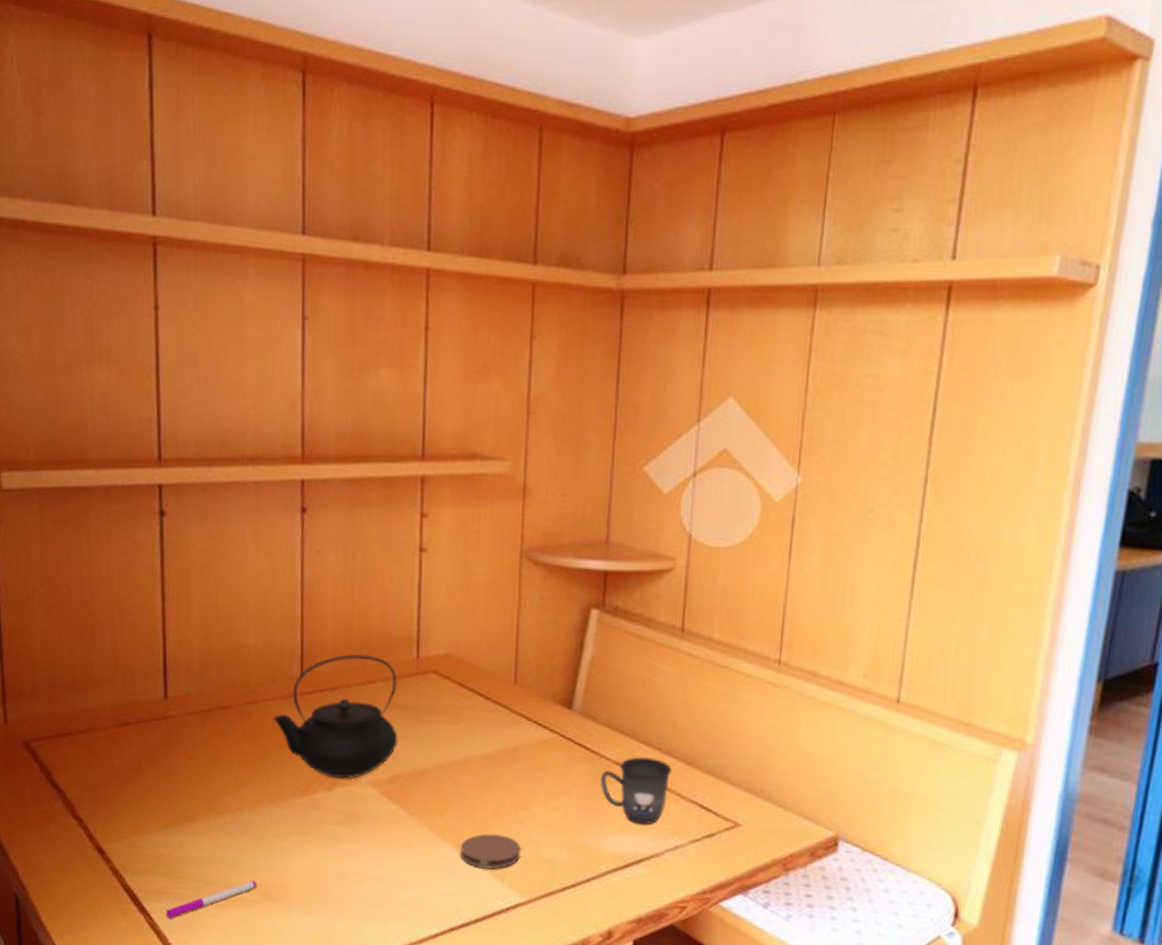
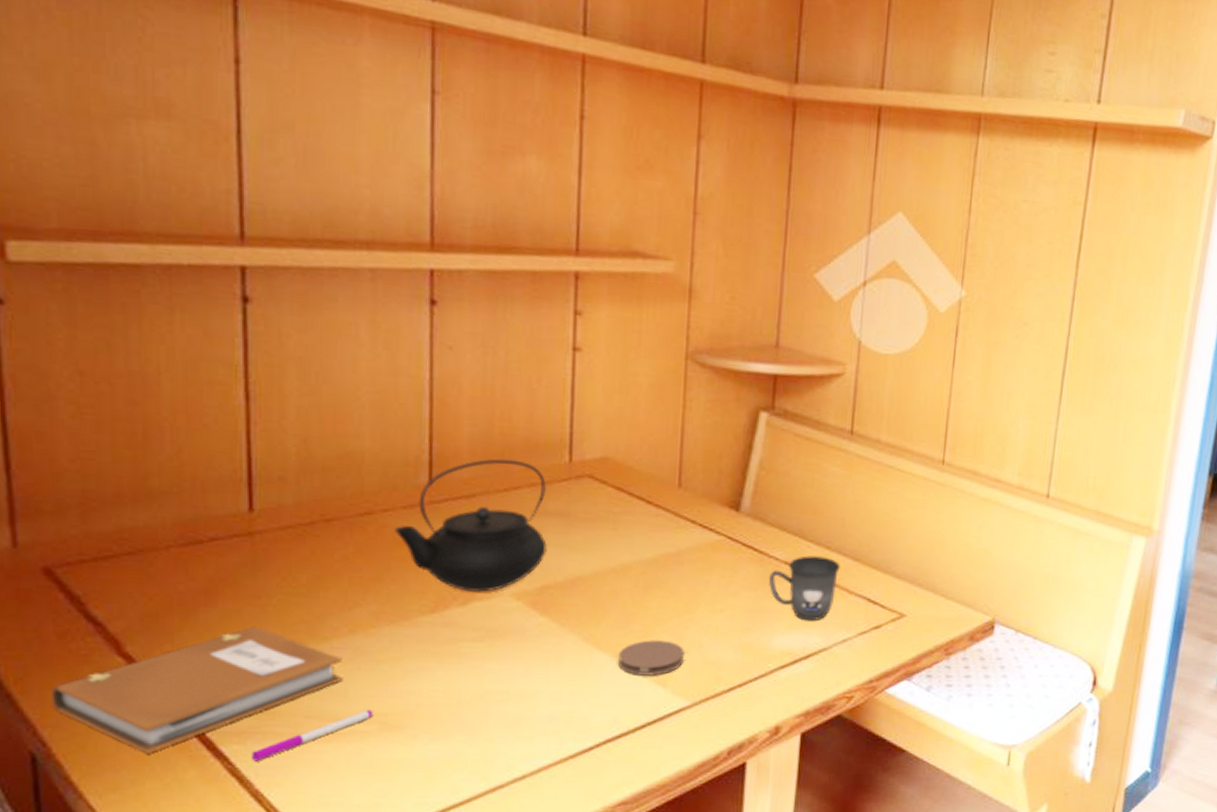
notebook: none [29,799,233,904] -> present [52,626,342,754]

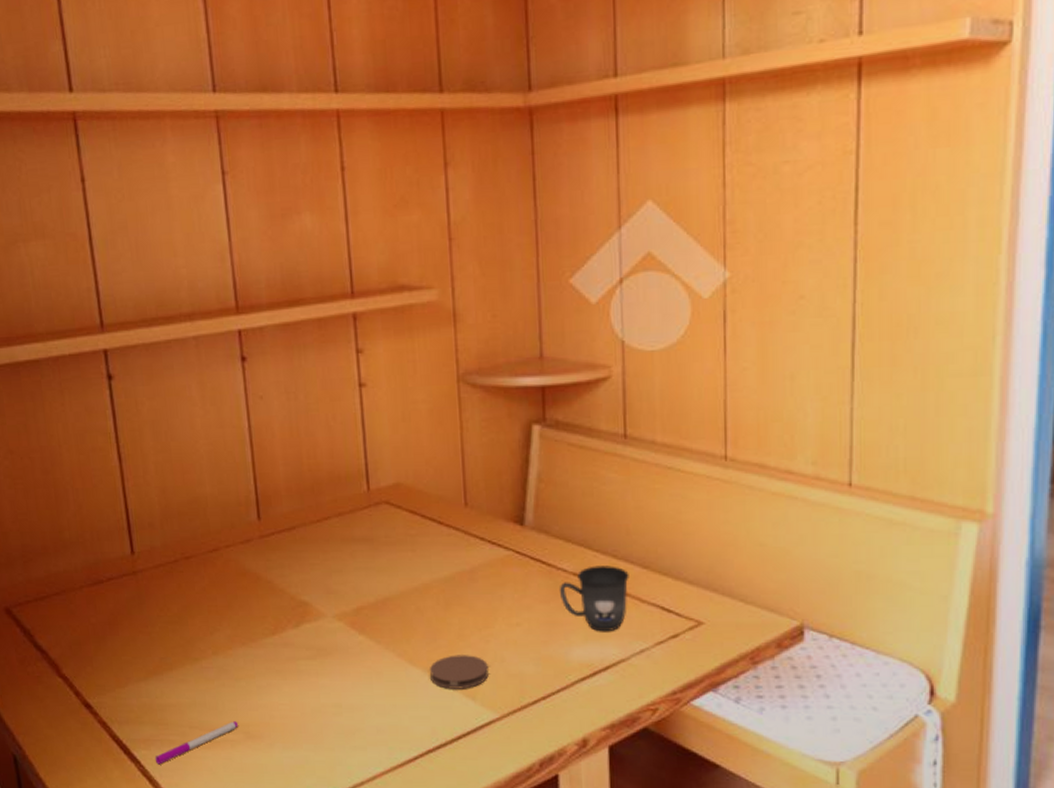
notebook: present [52,626,342,754] -> none [20,651,212,757]
teapot: present [394,458,547,592] -> none [236,492,358,615]

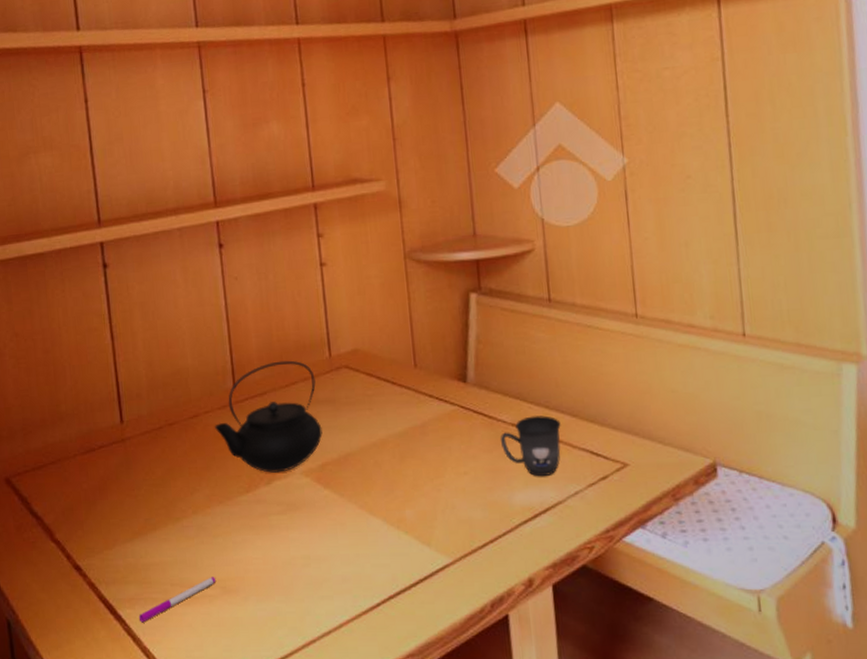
teapot: none [236,492,358,615] -> present [214,360,323,473]
coaster: present [430,655,489,689] -> none [389,503,441,537]

